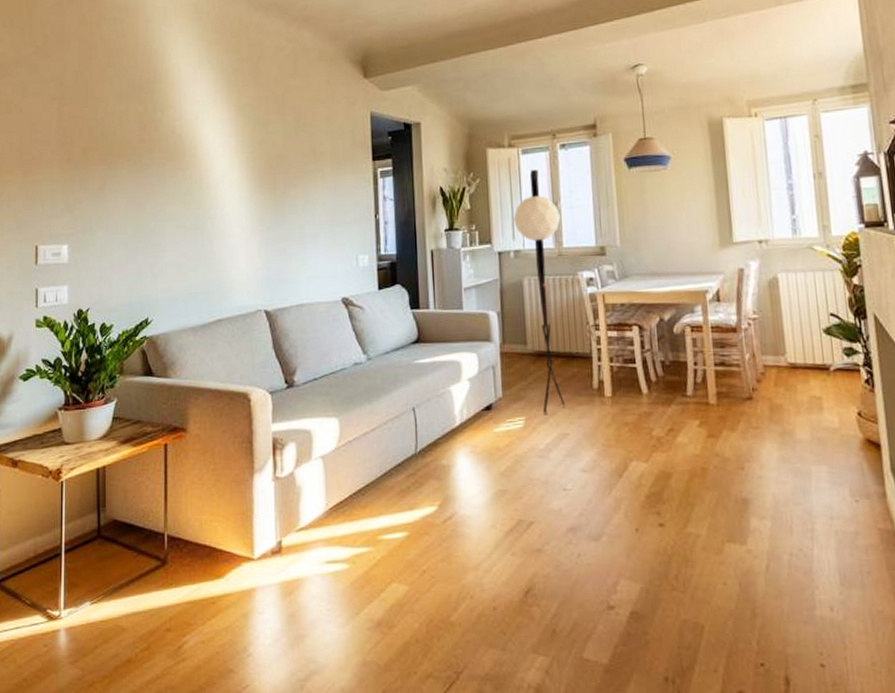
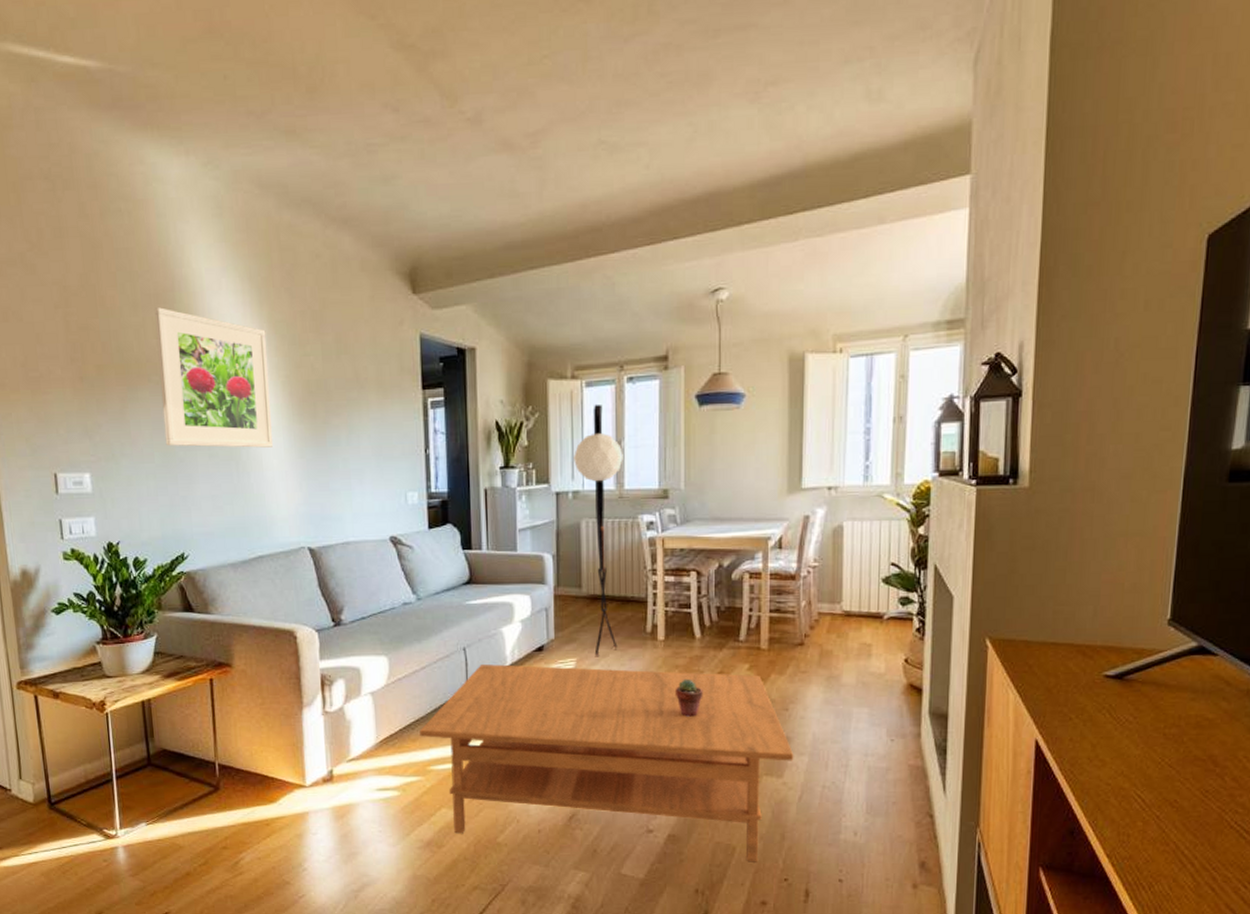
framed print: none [137,97,236,218] -> present [154,307,274,448]
coffee table: none [369,424,756,644] -> present [419,663,794,862]
potted succulent: none [627,437,656,478] -> present [676,678,703,717]

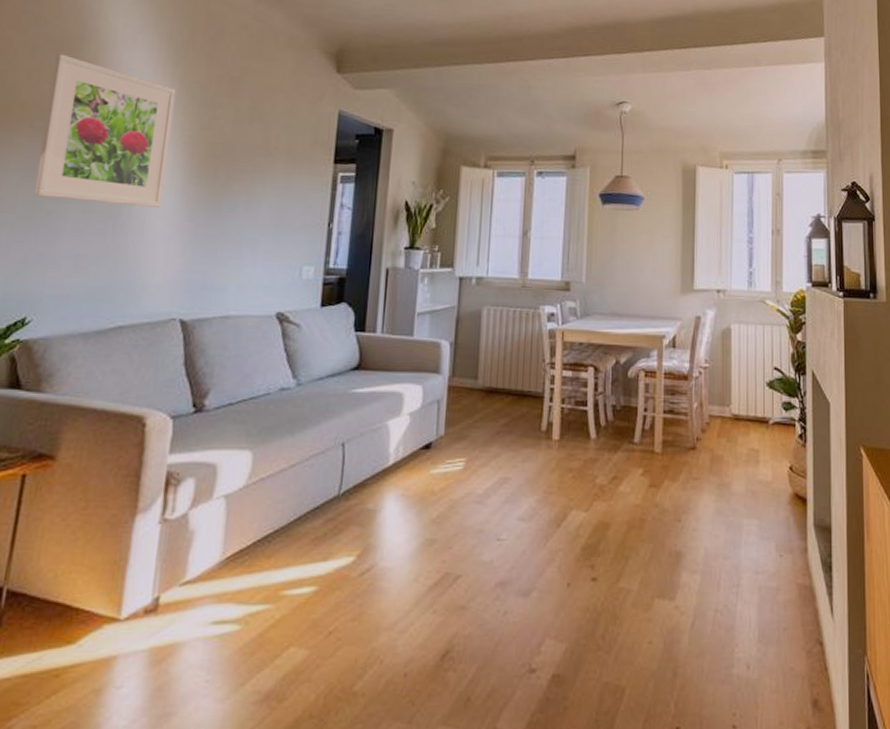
coffee table: present [419,663,794,862] -> none [276,462,687,708]
floor lamp: present [574,404,623,656] -> none [480,193,529,456]
potted succulent: present [676,678,703,717] -> none [568,484,597,528]

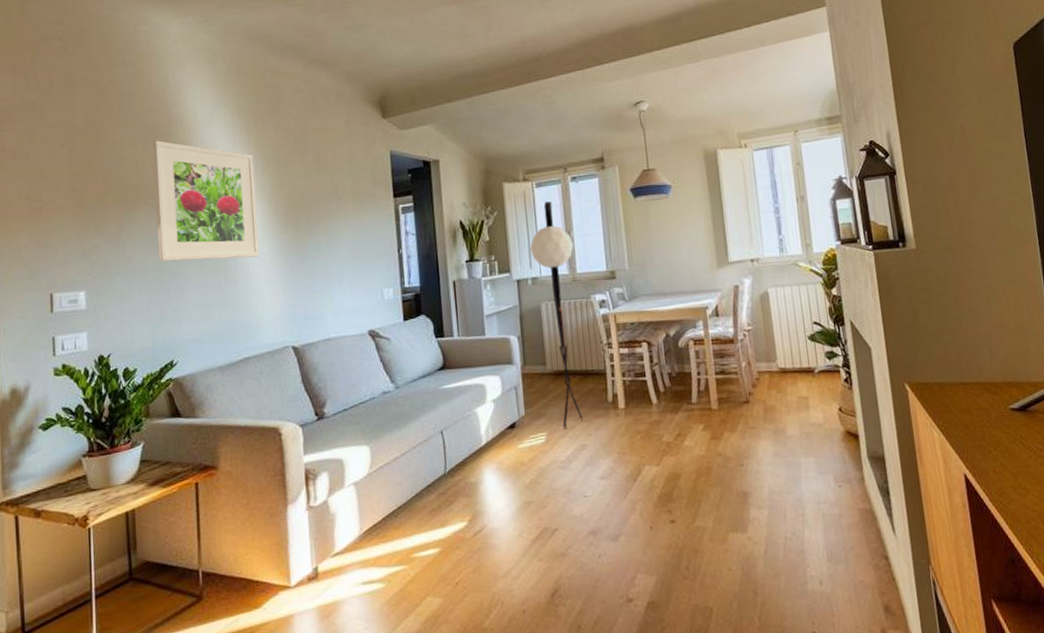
floor lamp: none [480,193,529,456] -> present [530,201,583,429]

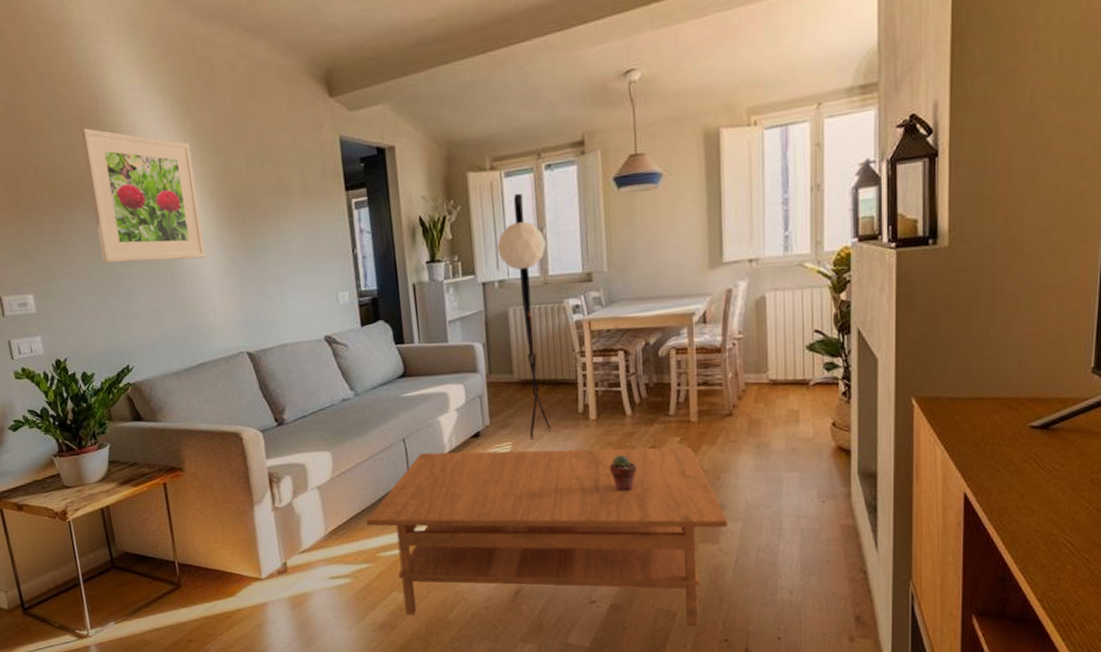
coffee table: none [402,434,755,623] -> present [366,447,728,626]
potted succulent: none [640,443,666,481] -> present [610,455,637,492]

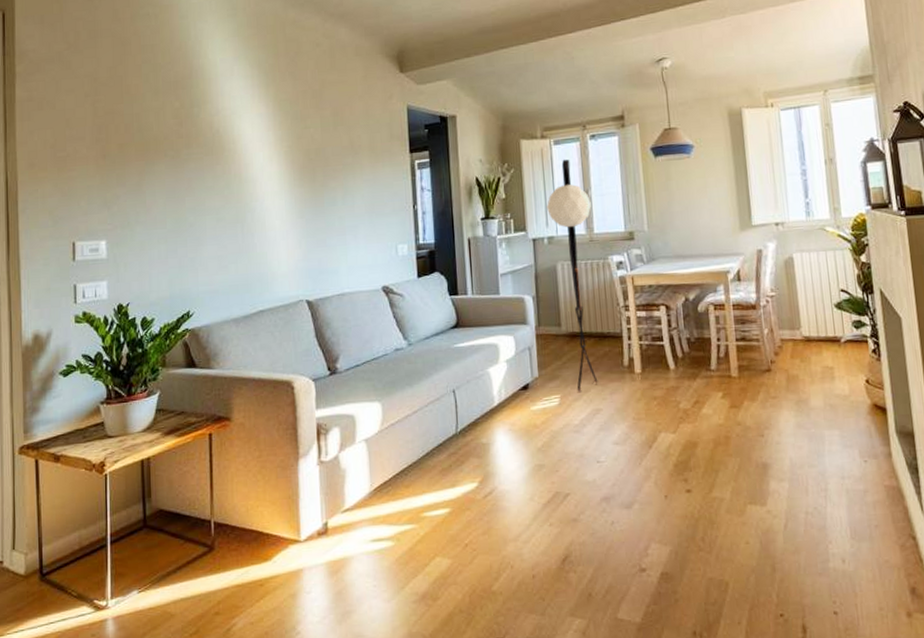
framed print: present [80,128,206,263] -> none [173,92,276,213]
coffee table: present [366,447,728,626] -> none [412,402,775,598]
potted succulent: present [610,455,637,492] -> none [656,410,683,448]

